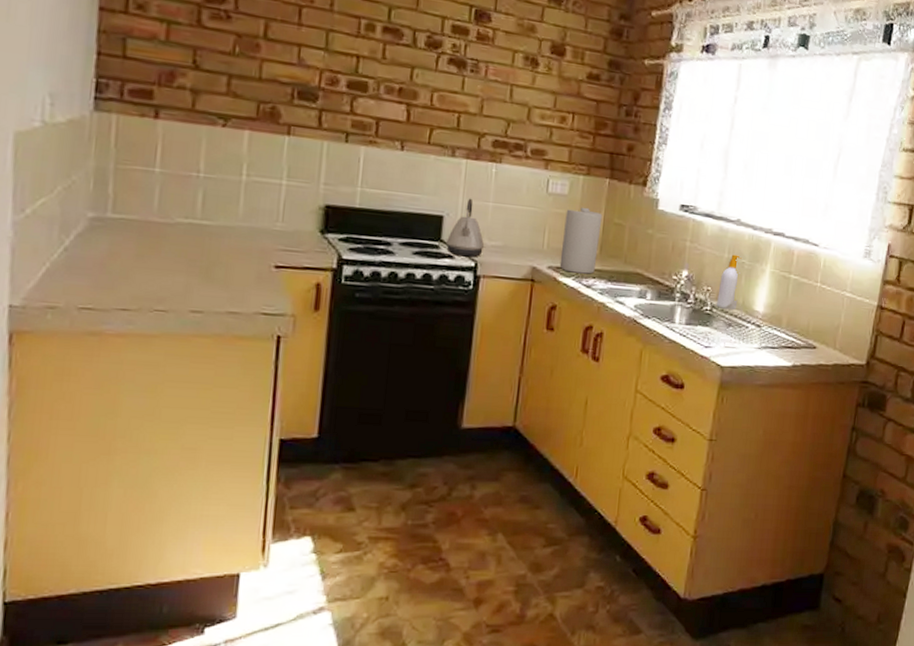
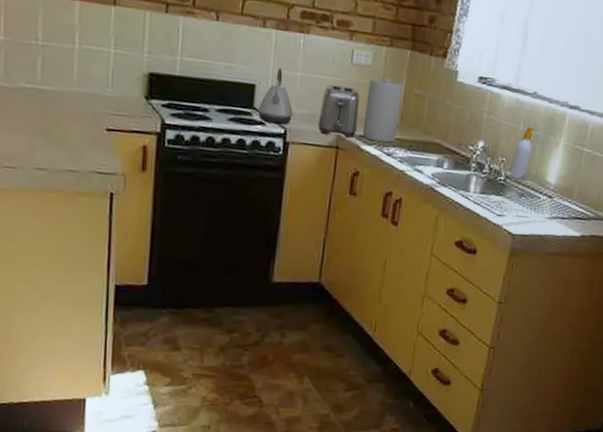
toaster: none [511,214,557,270] -> present [318,84,360,138]

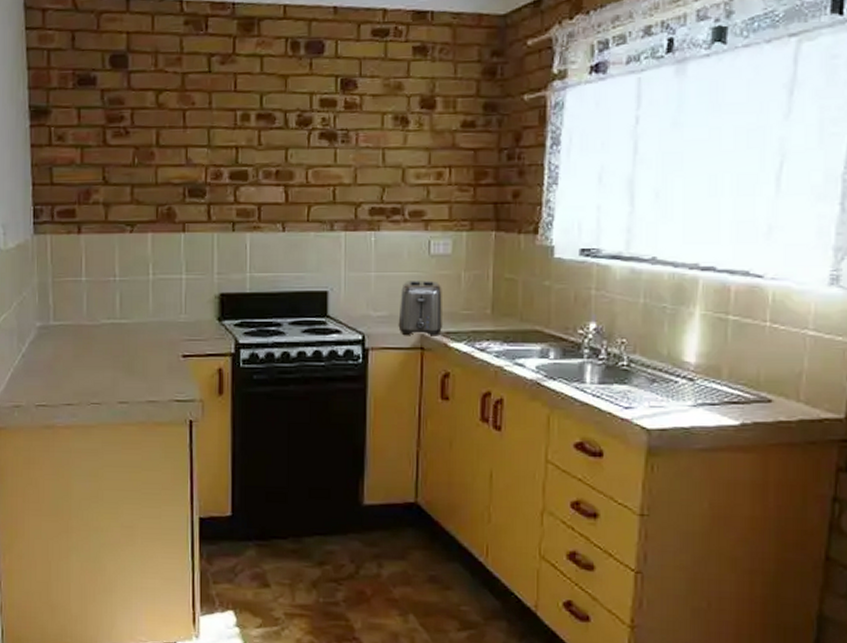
kettle: present [258,67,293,125] -> none [332,270,370,330]
paper towel holder: present [362,77,404,143] -> none [449,265,491,337]
soap bottle: present [510,127,537,182] -> none [635,299,662,364]

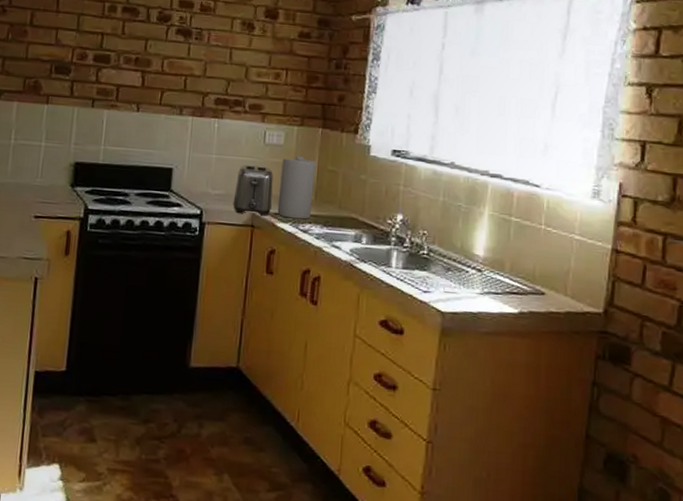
paper towel holder: none [449,265,491,337] -> present [277,155,317,220]

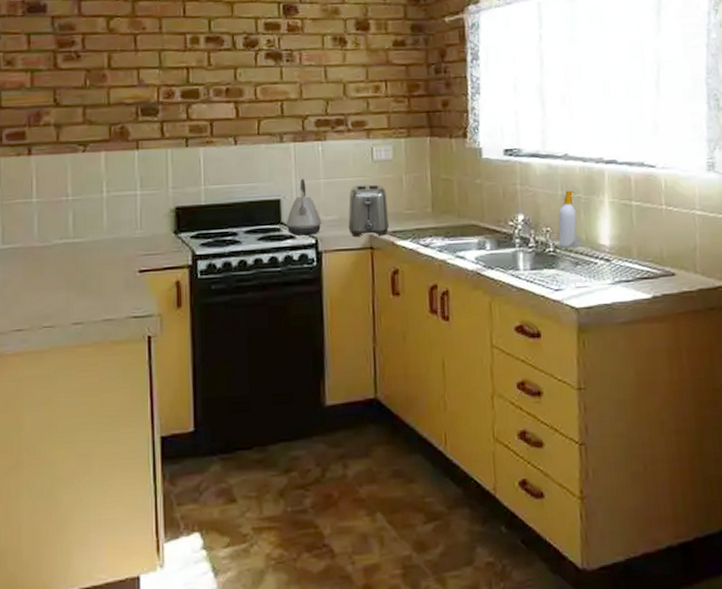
kettle: none [175,151,209,206] -> present [286,178,322,236]
paper towel holder: present [277,155,317,220] -> none [393,168,431,235]
soap bottle: none [434,197,458,255] -> present [558,190,581,249]

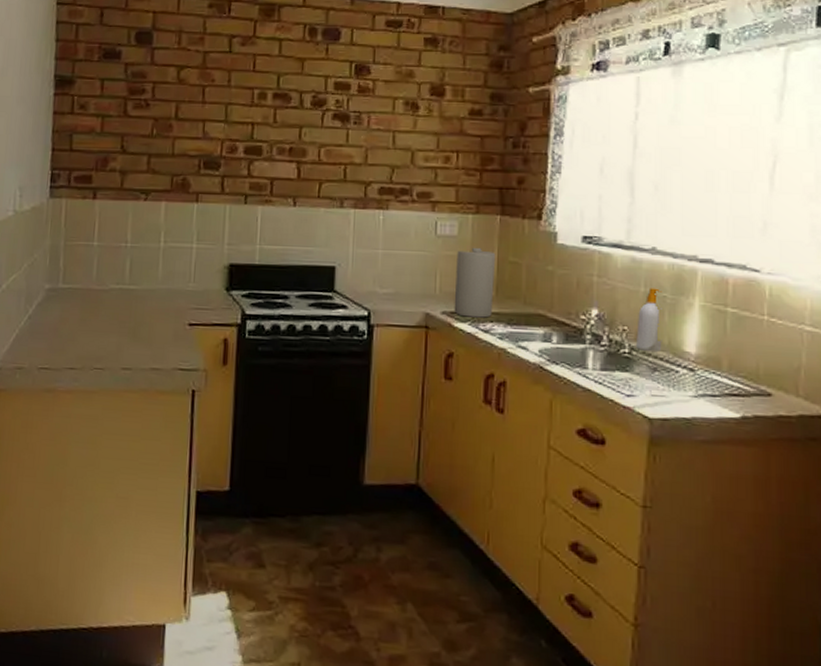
kettle: present [286,178,322,236] -> none [339,247,377,307]
toaster: present [348,184,389,236] -> none [404,260,448,316]
paper towel holder: none [393,168,431,235] -> present [454,247,496,318]

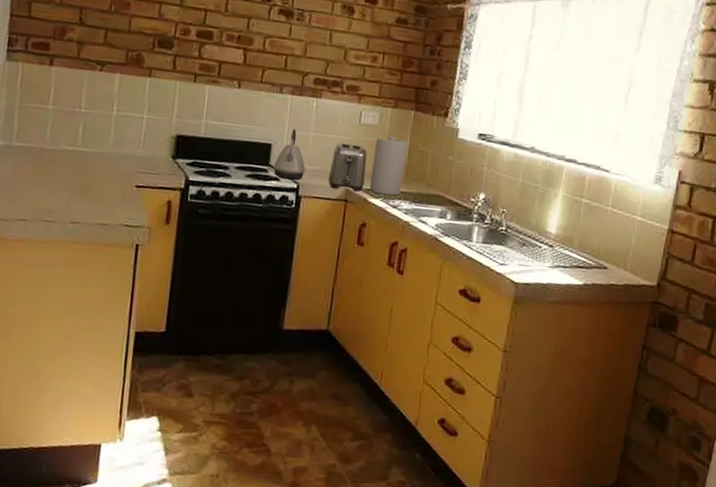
kettle: none [339,247,377,307] -> present [273,128,306,180]
toaster: none [404,260,448,316] -> present [328,143,368,192]
soap bottle: present [636,288,662,353] -> none [511,179,535,231]

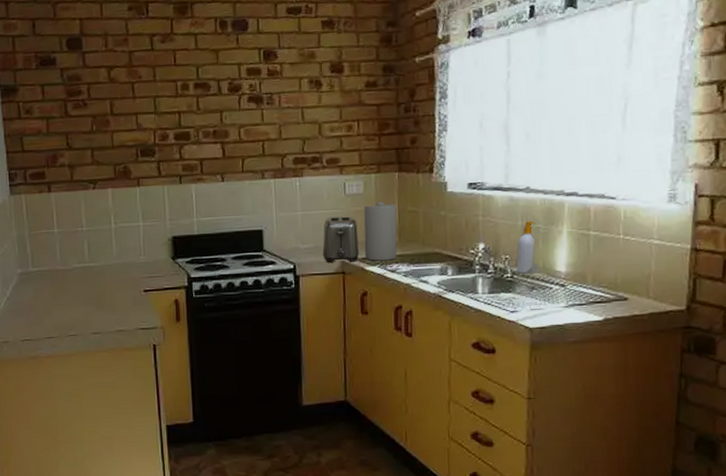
kettle: present [273,128,306,180] -> none [267,211,299,262]
soap bottle: none [511,179,535,231] -> present [516,221,538,275]

